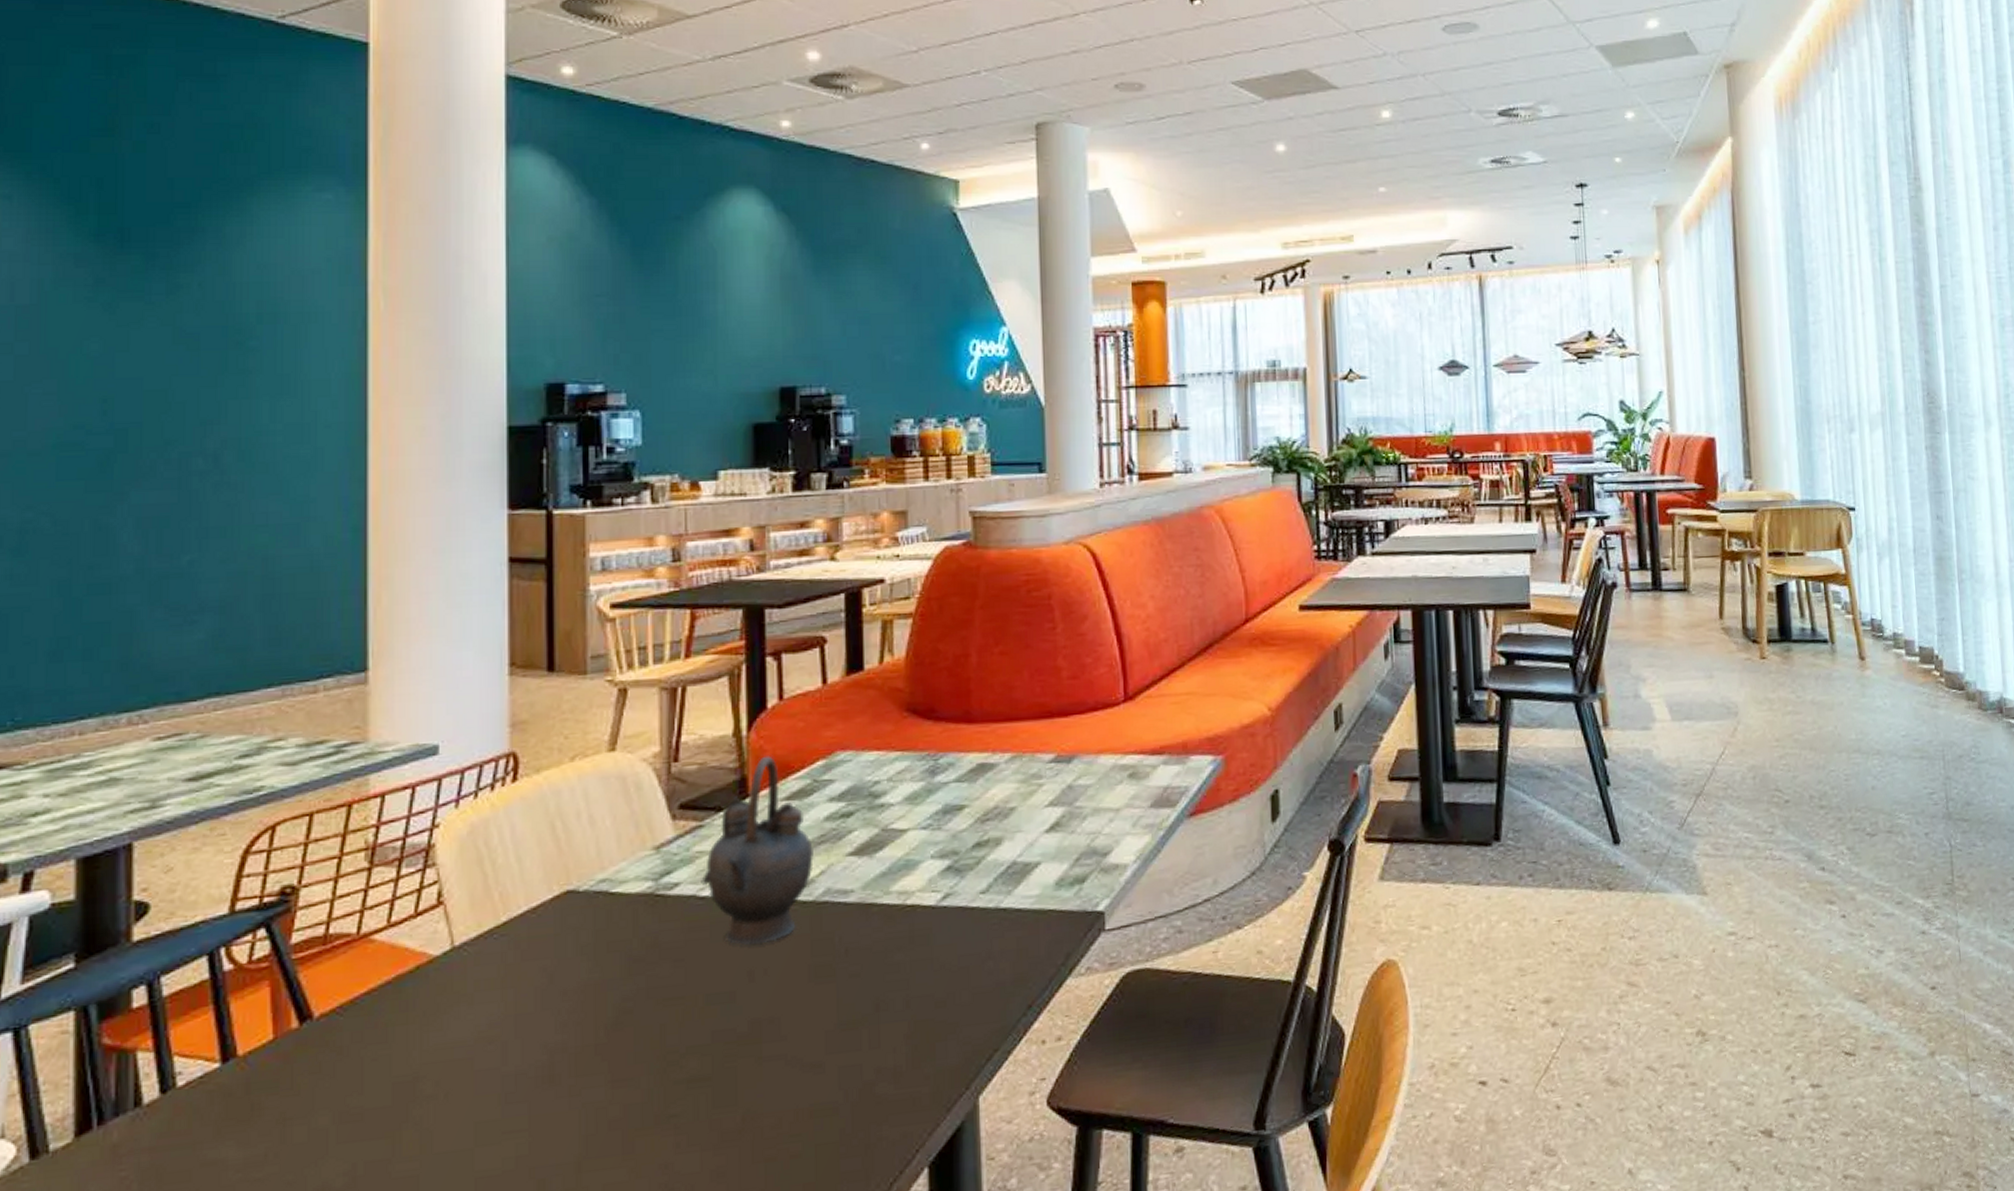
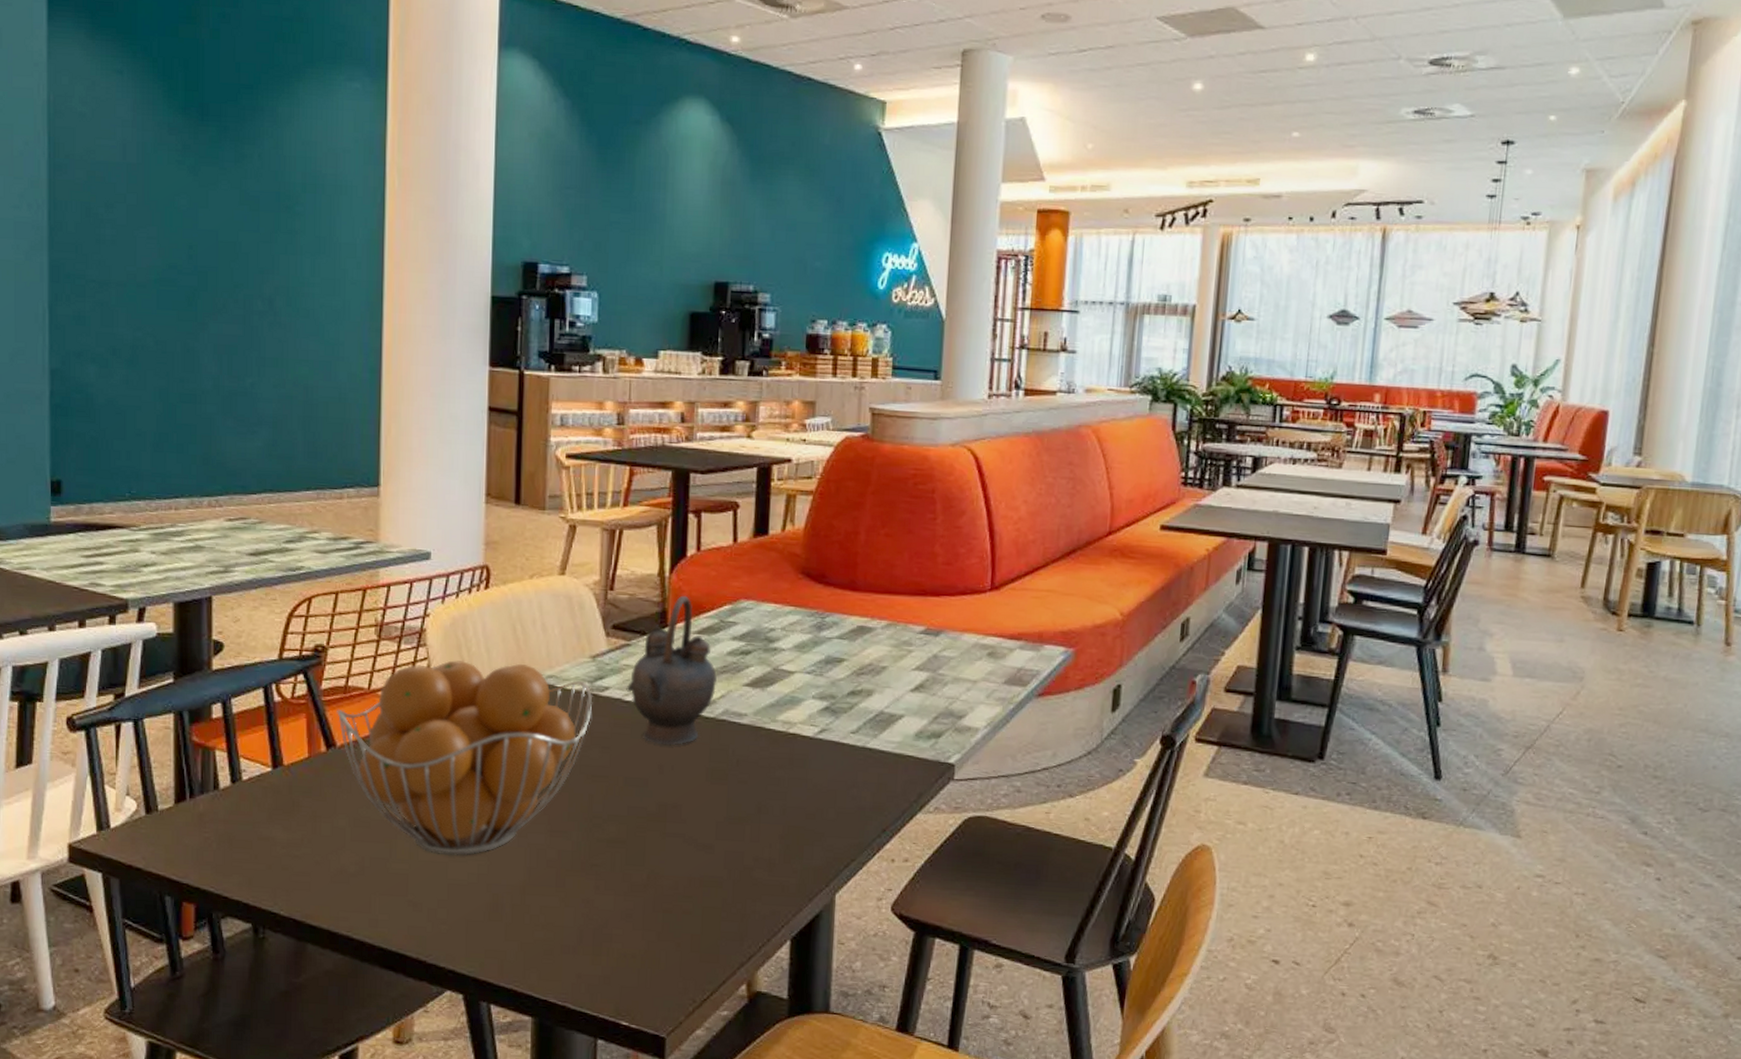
fruit basket: none [313,869,660,1141] -> present [337,660,593,856]

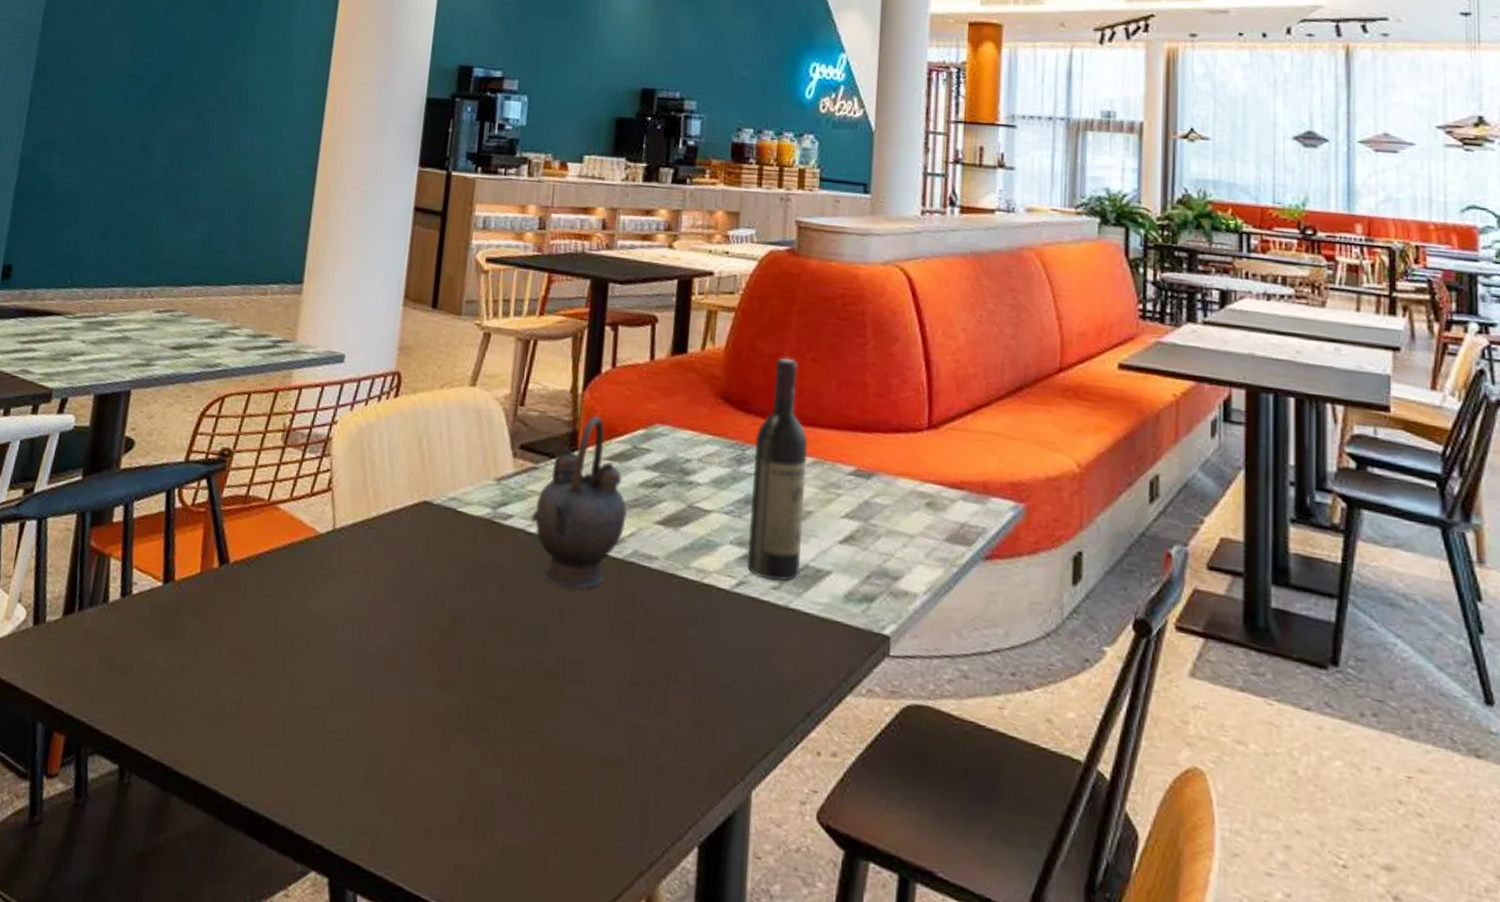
fruit basket: present [337,660,593,856] -> none [234,474,495,703]
wine bottle: none [829,534,882,727] -> present [747,358,807,582]

